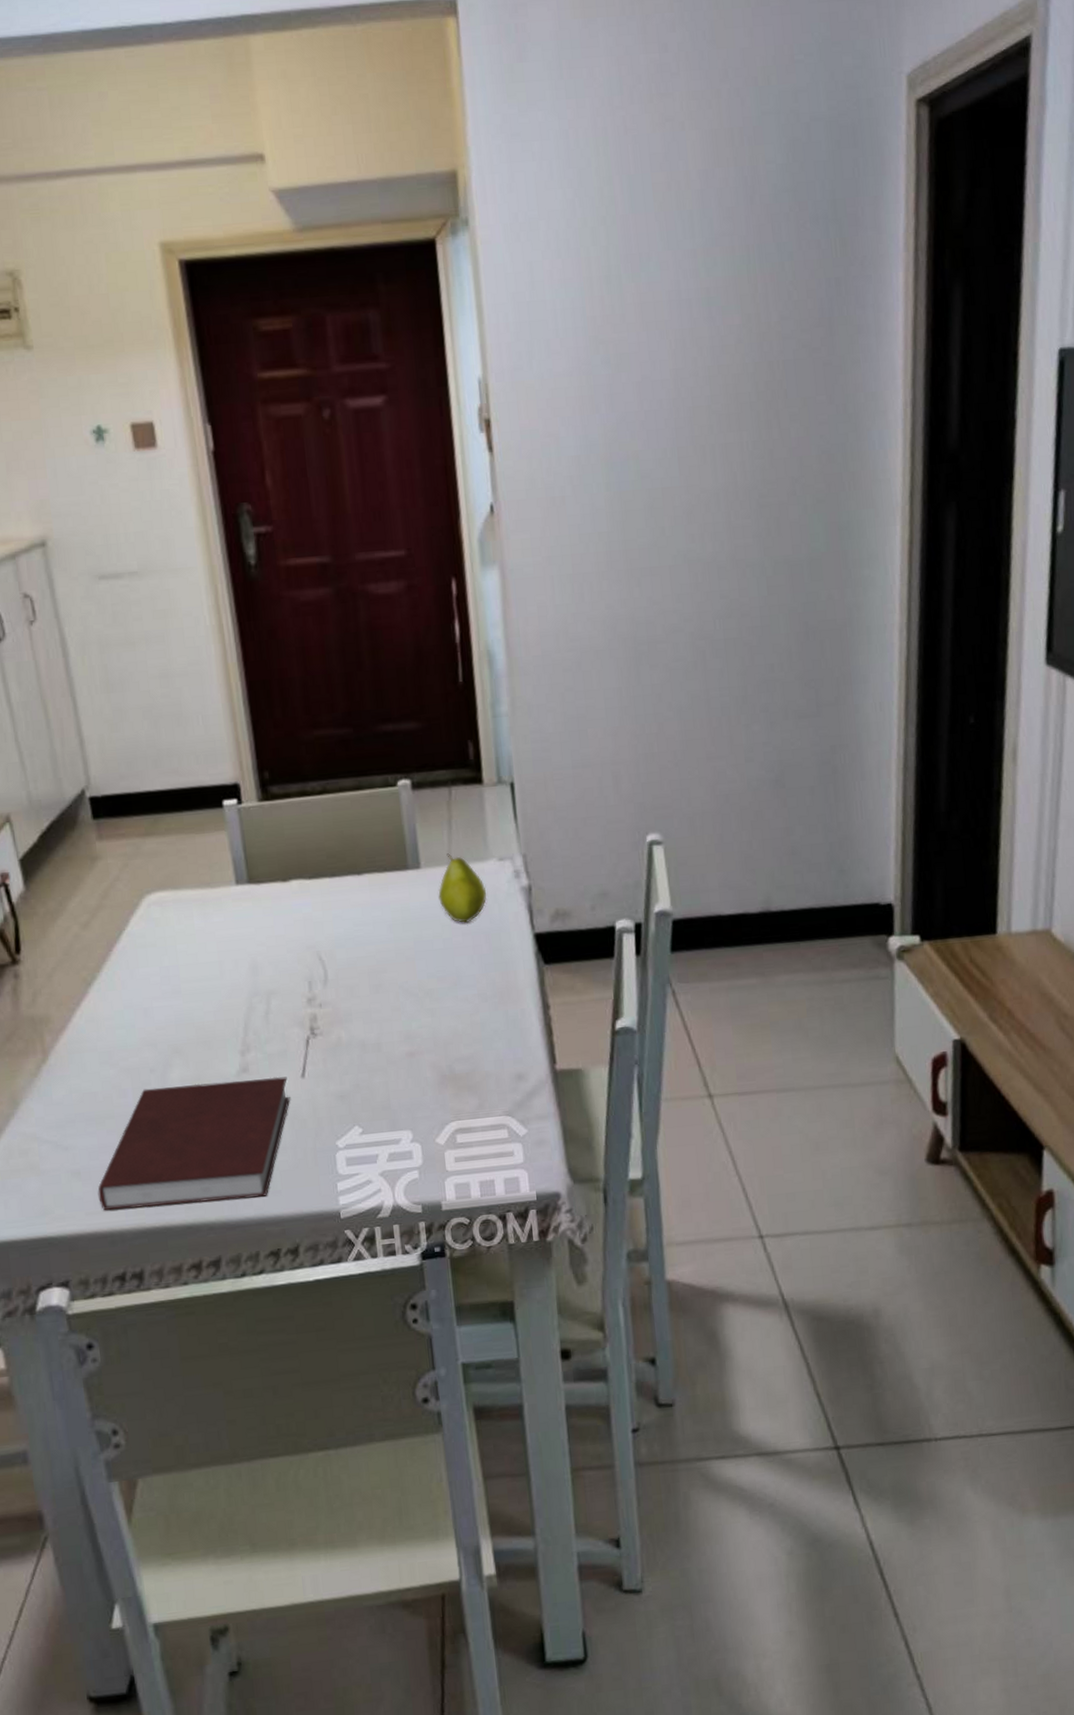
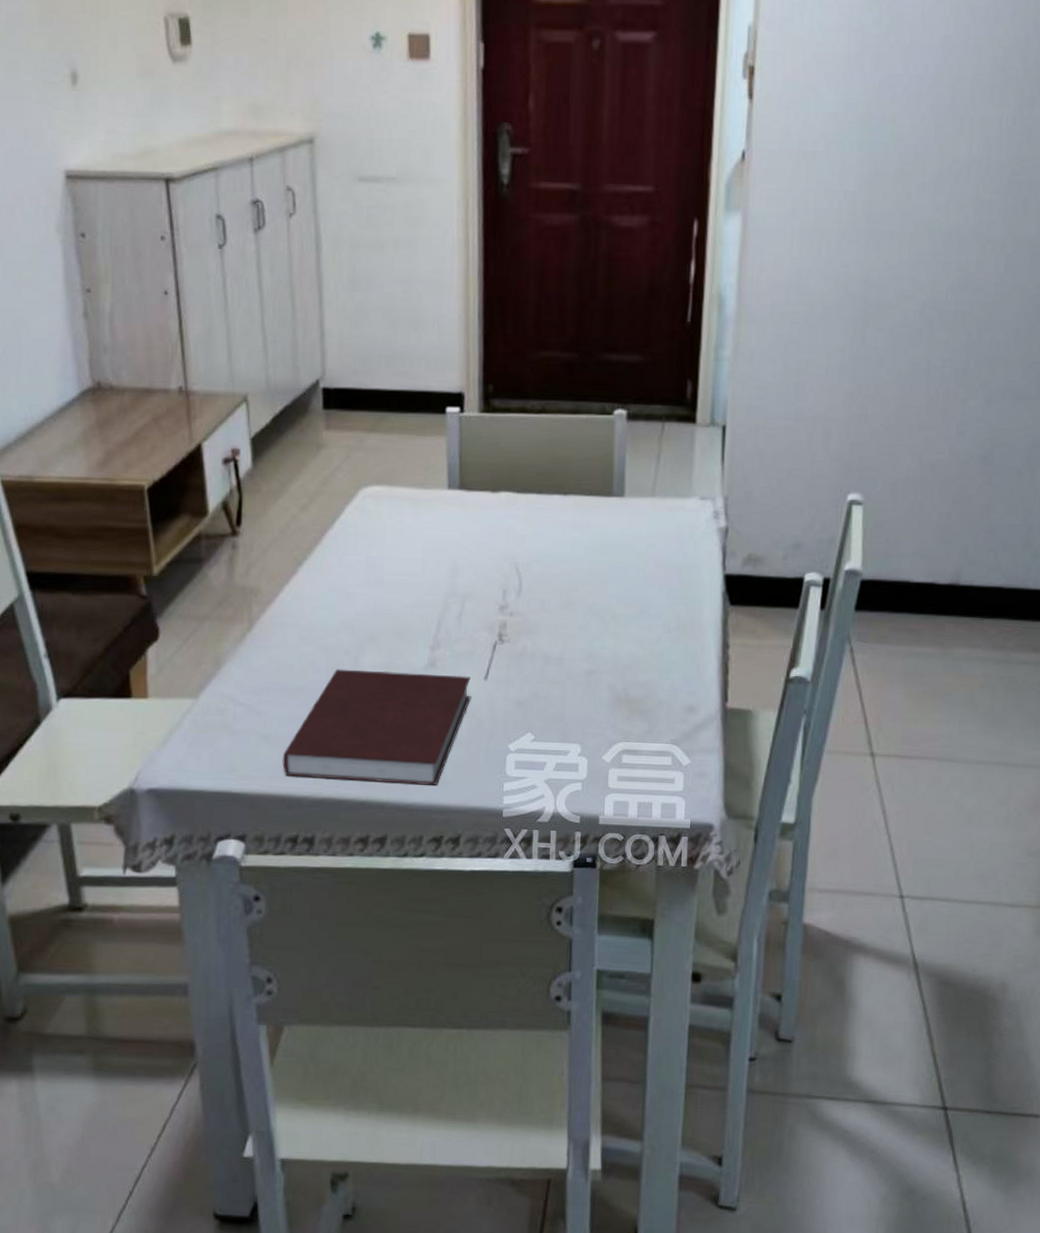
fruit: present [438,853,487,924] -> none [637,486,685,556]

